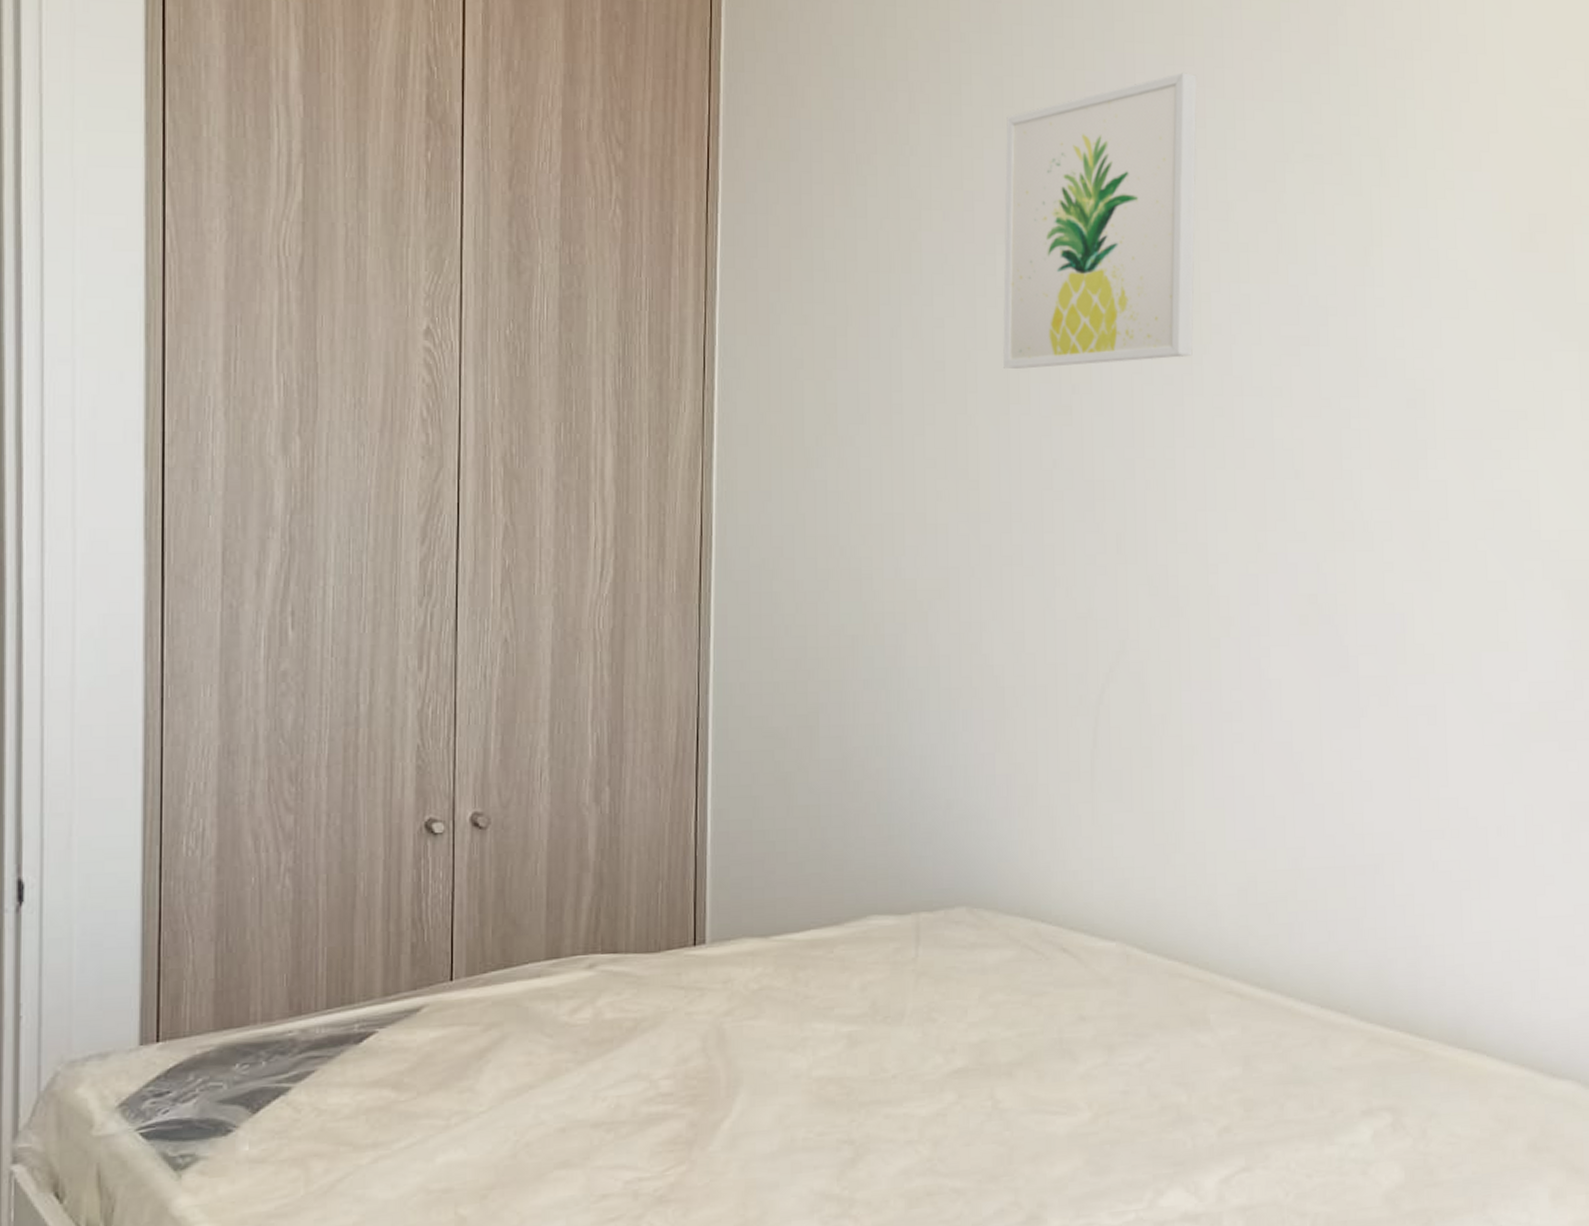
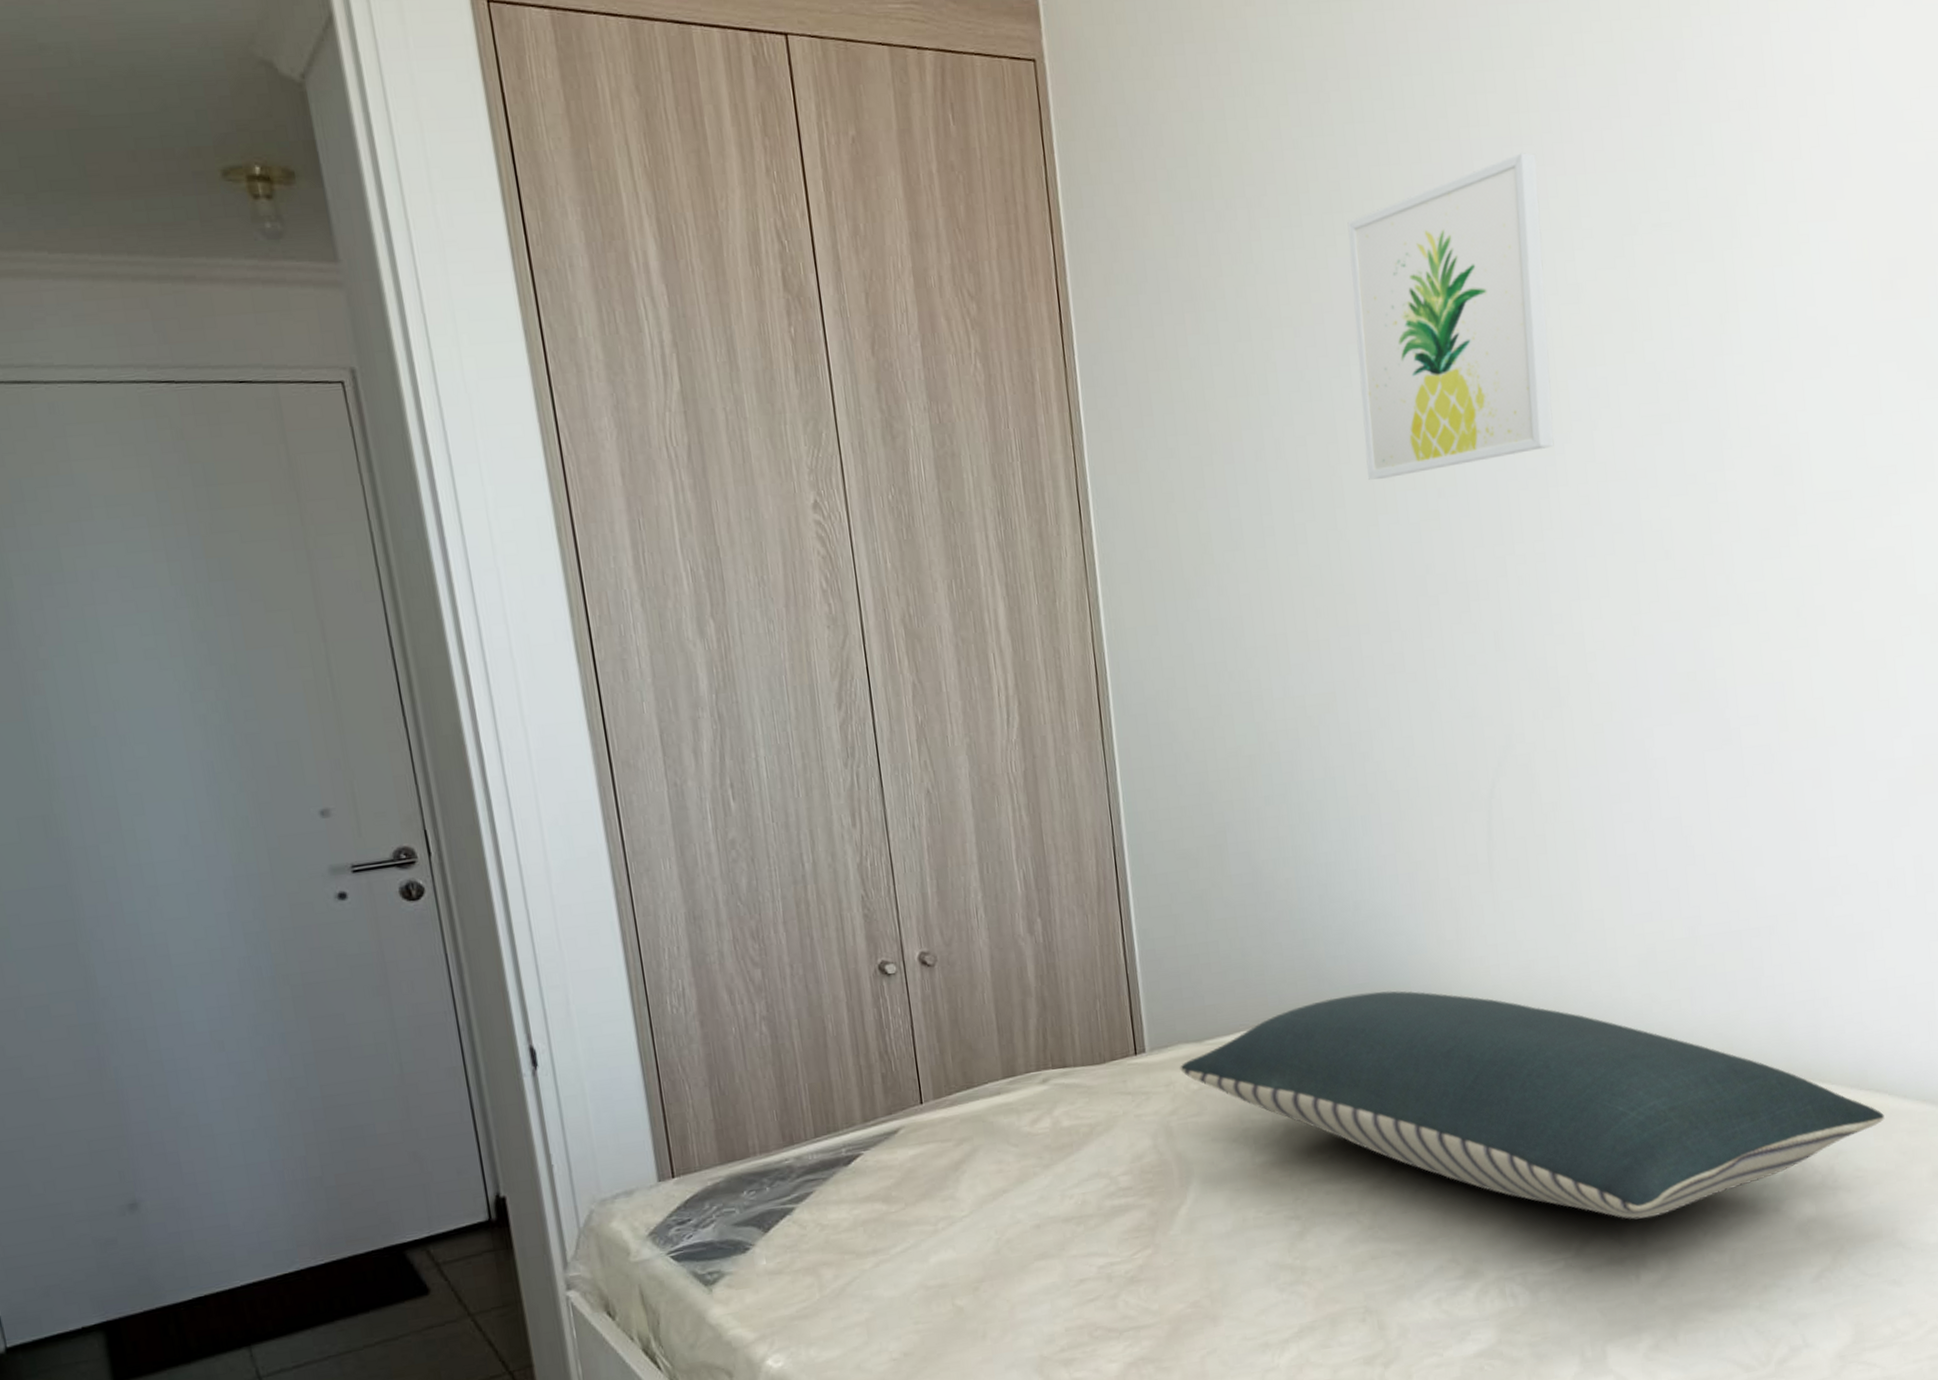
pillow: none [741,898,1482,1172] -> present [1180,990,1885,1220]

